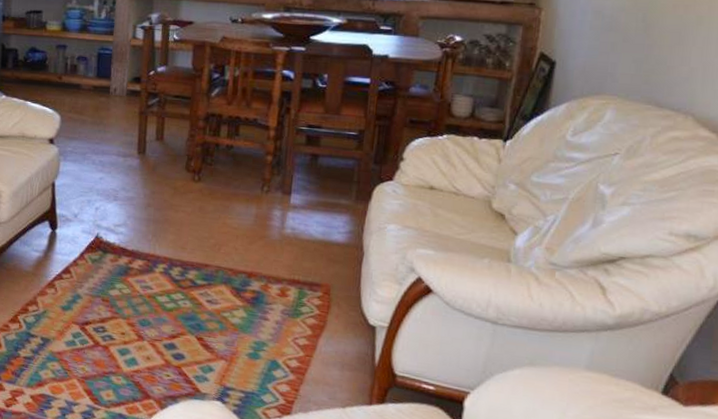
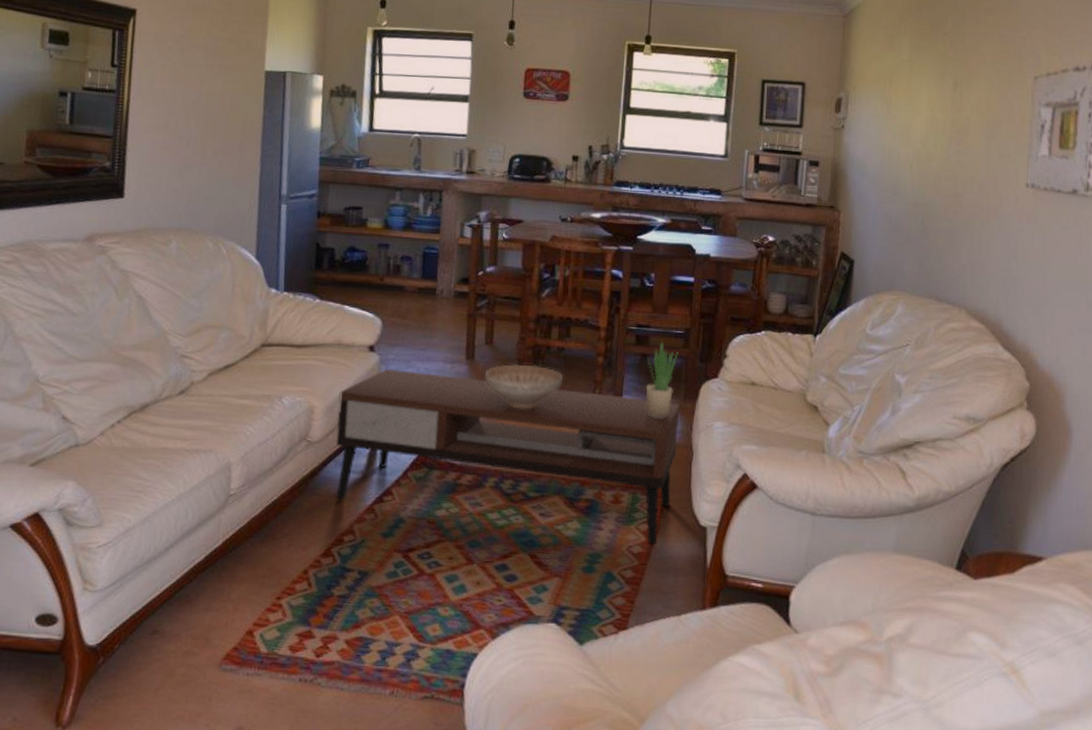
coffee table: none [21,159,352,338] -> present [336,368,681,544]
decorative bowl: none [154,160,232,203] -> present [484,364,564,409]
potted plant: none [315,141,351,218] -> present [646,340,679,419]

